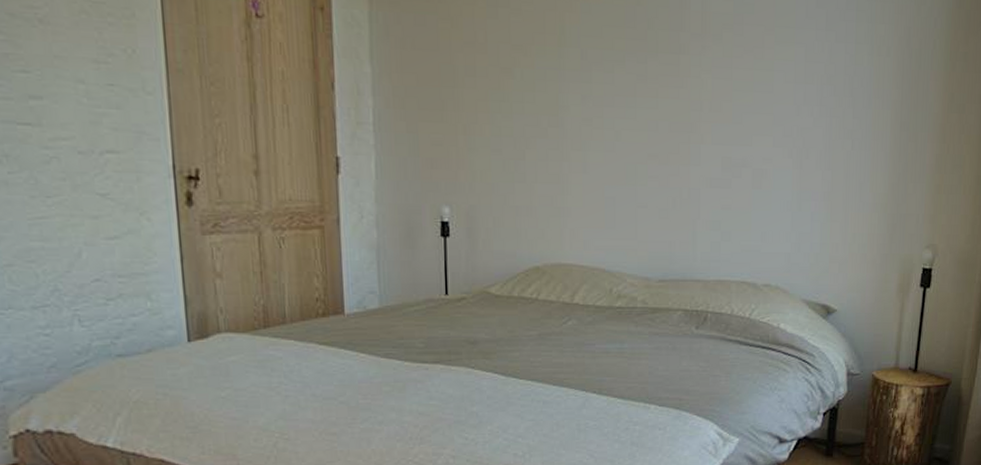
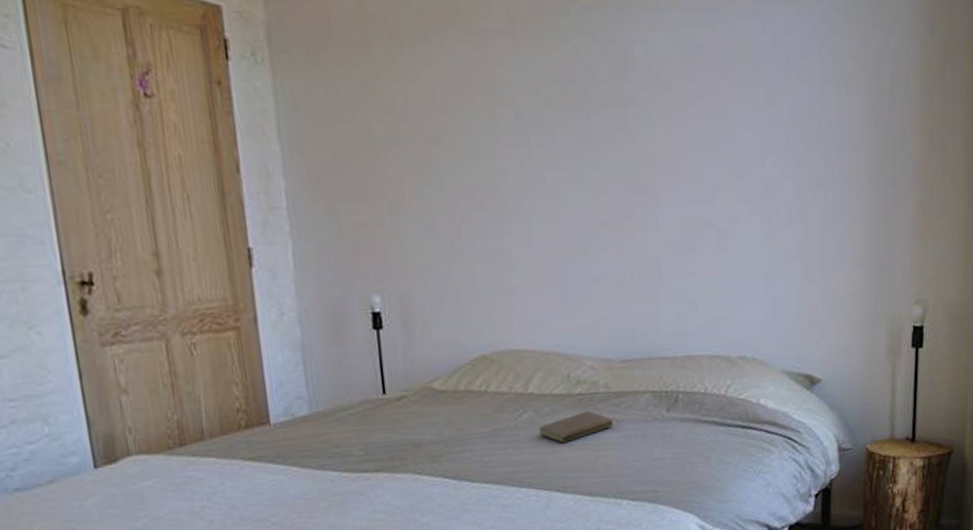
book: none [580,323,653,350] -> present [538,411,620,444]

